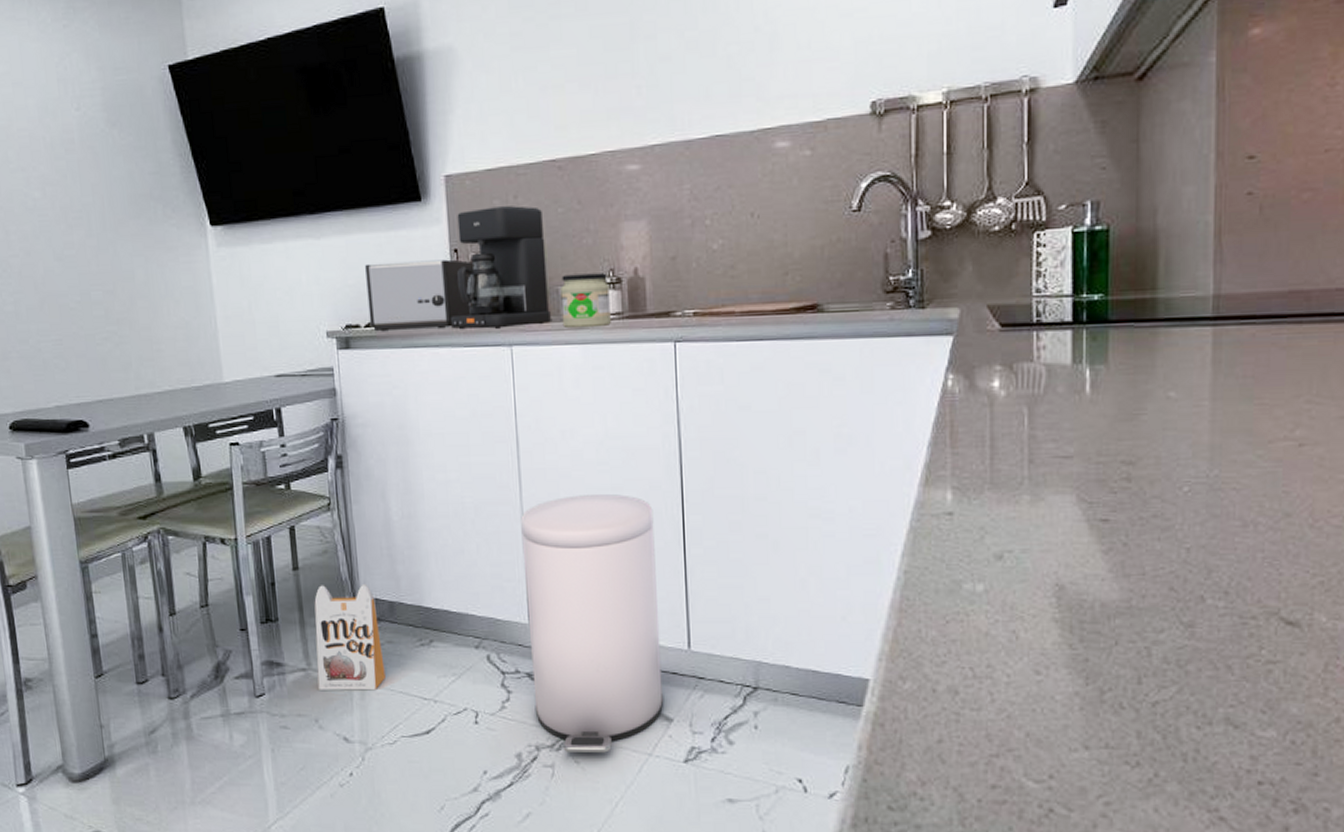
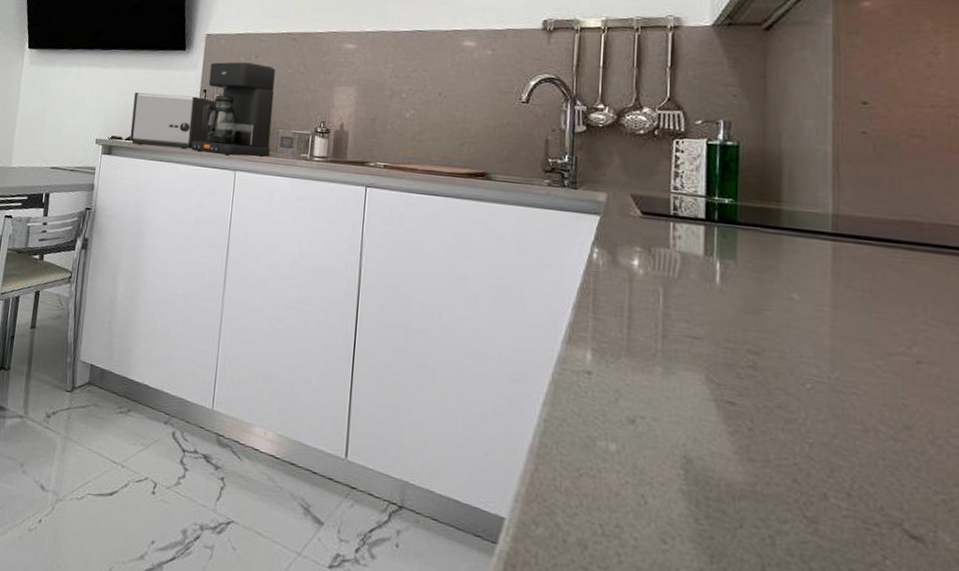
shopping bag: present [314,583,385,691] -> none [29,345,91,447]
pedal bin: present [521,493,664,753] -> none [204,302,331,545]
jar: present [560,273,611,329] -> none [278,121,319,167]

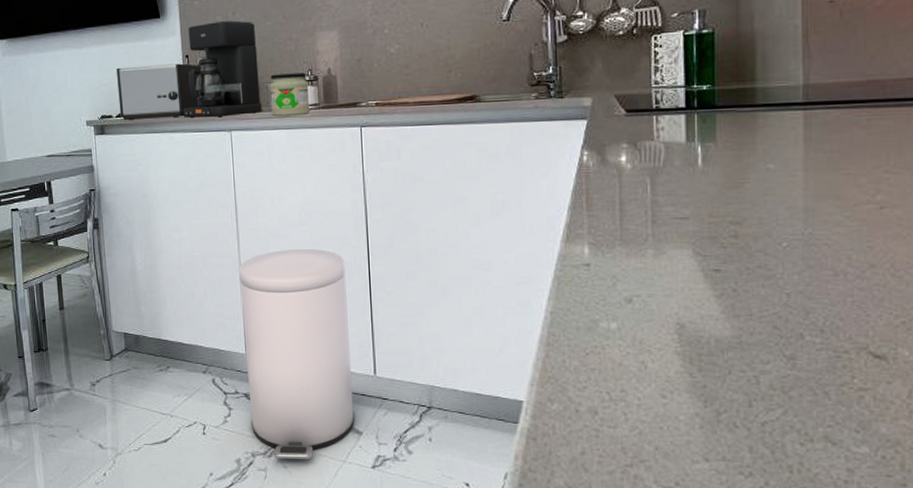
pedal bin: none [204,302,331,545] -> present [239,248,355,459]
jar: none [278,121,319,167] -> present [269,72,310,117]

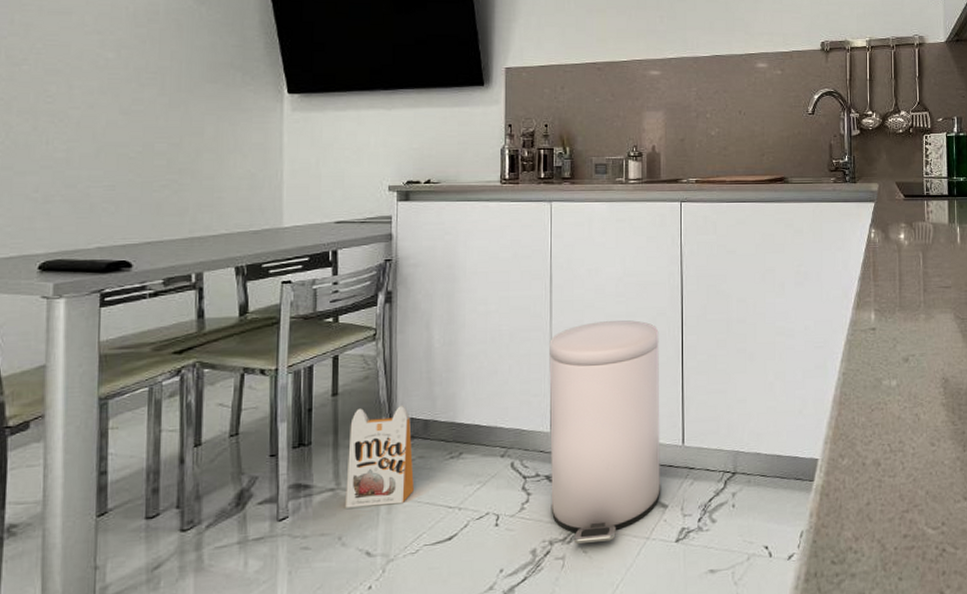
shopping bag: none [76,321,132,407] -> present [345,405,414,508]
toaster: present [116,63,202,121] -> none [429,132,525,188]
coffee maker: present [183,20,262,119] -> none [501,94,585,189]
jar: present [269,72,310,117] -> none [594,148,633,190]

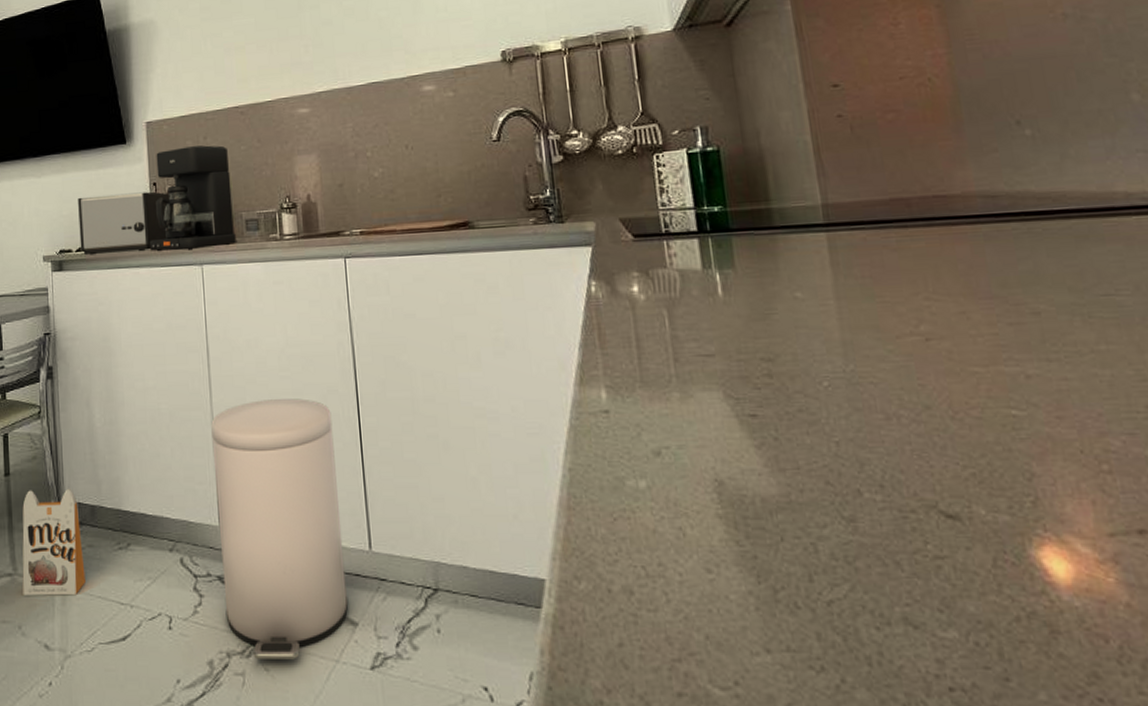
toaster: none [429,132,525,188] -> present [78,191,170,256]
coffee maker: none [501,94,585,189] -> present [150,145,236,252]

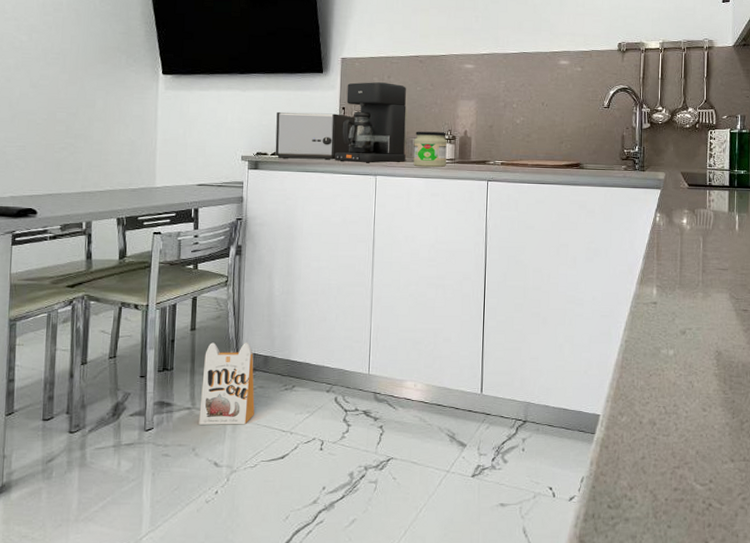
pedal bin: present [211,398,349,659] -> none [367,281,464,471]
jar: none [244,199,288,249] -> present [413,131,447,168]

